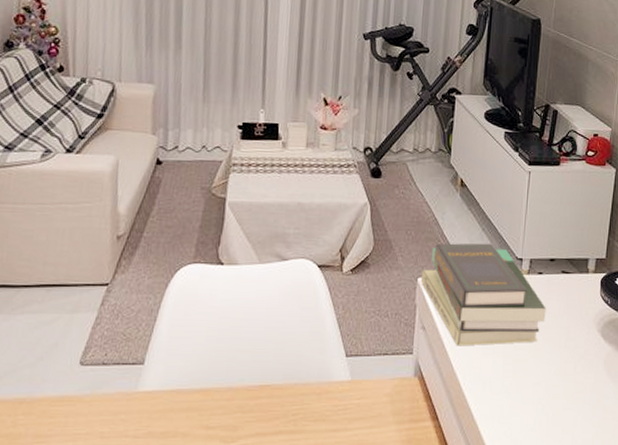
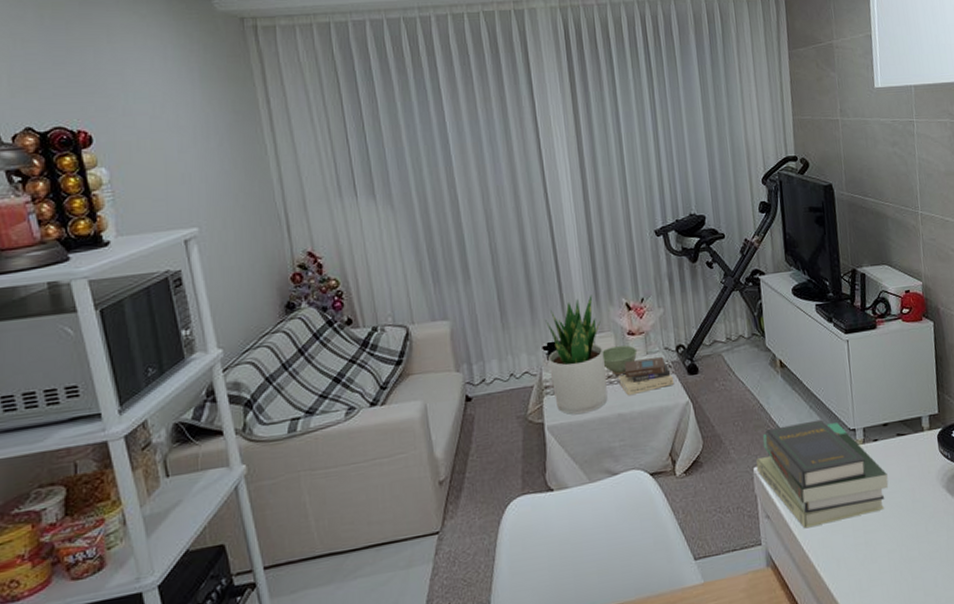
planter: none [240,84,297,197] -> present [545,295,608,415]
bowl: none [292,137,327,166] -> present [602,345,638,376]
books: none [304,154,357,187] -> present [619,357,675,396]

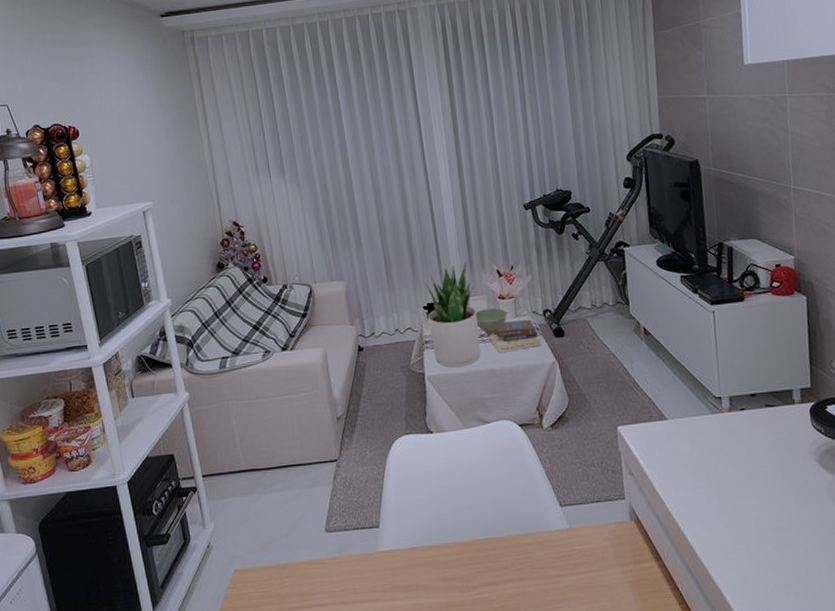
books: present [756,419,889,529] -> none [620,386,756,488]

